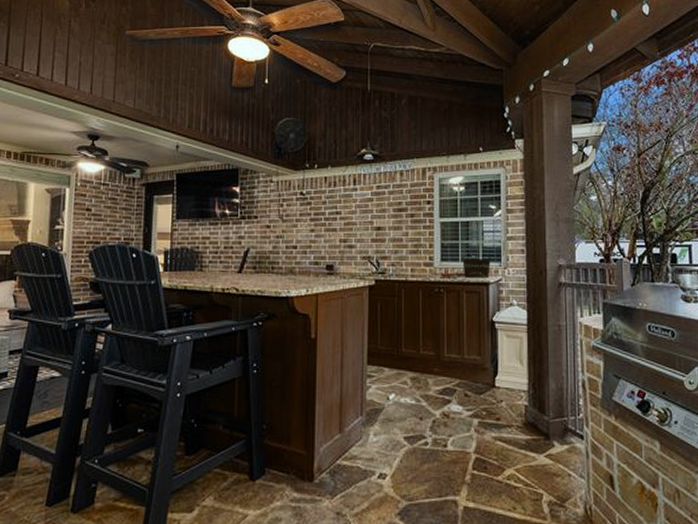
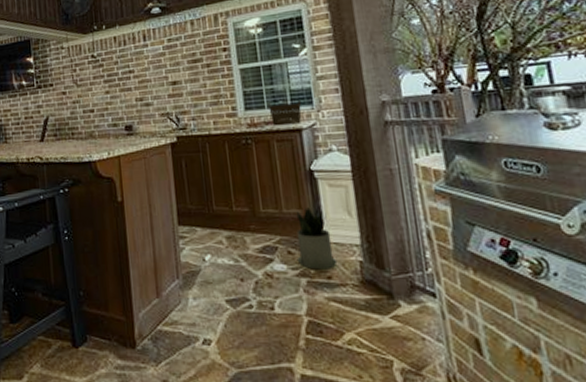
planter: none [472,354,507,412] -> present [295,206,338,270]

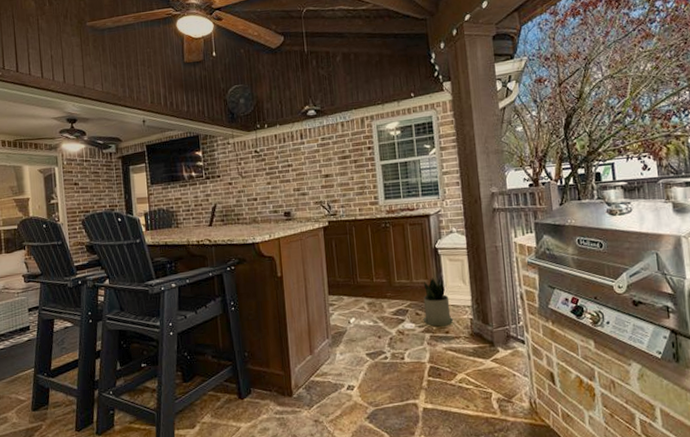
basket: present [268,100,302,127] -> none [403,191,430,213]

